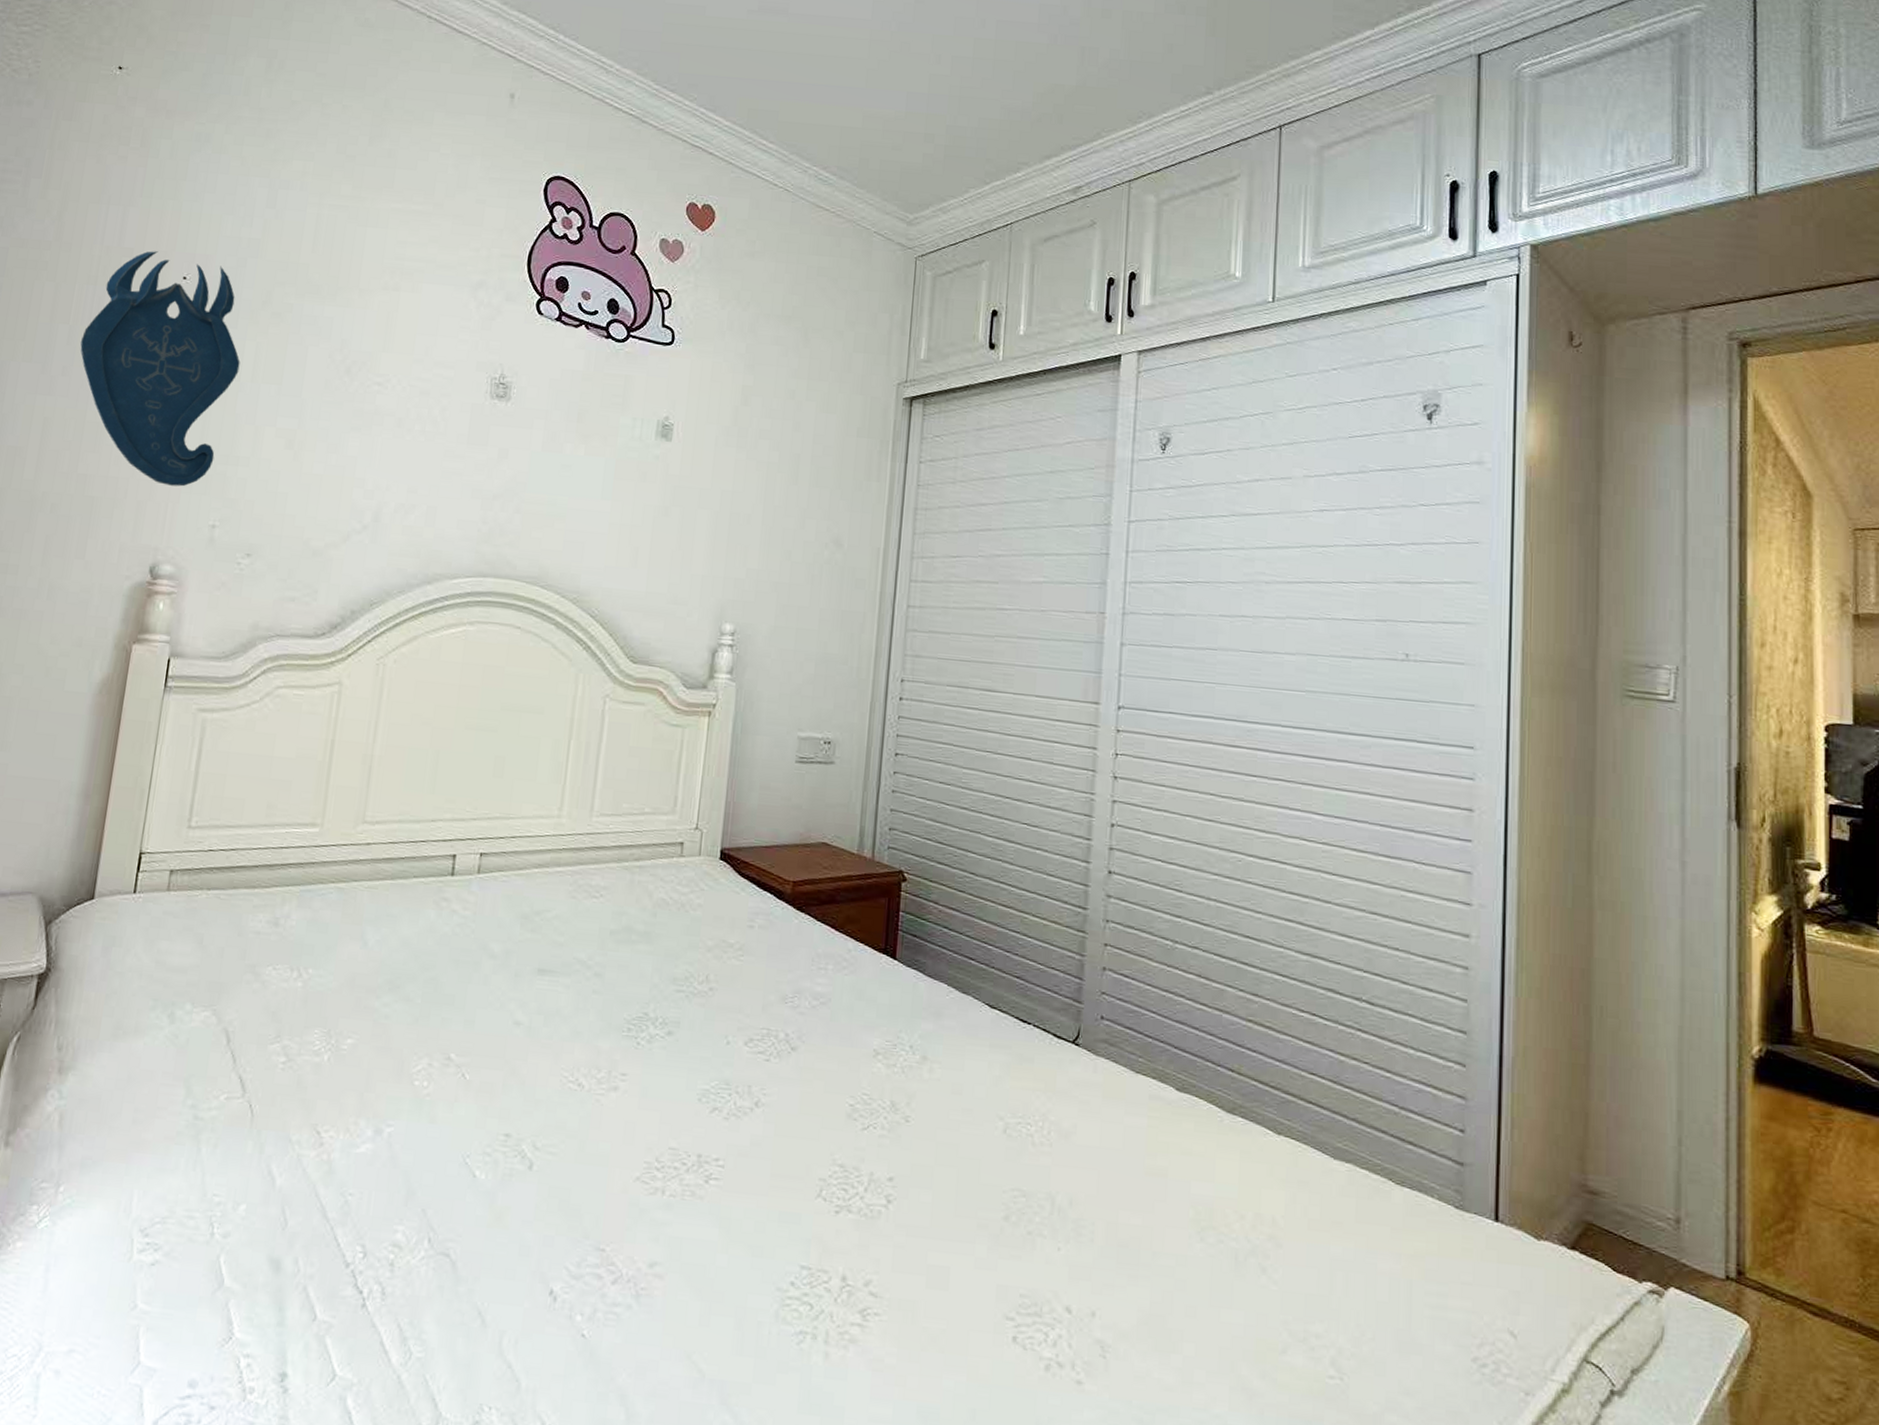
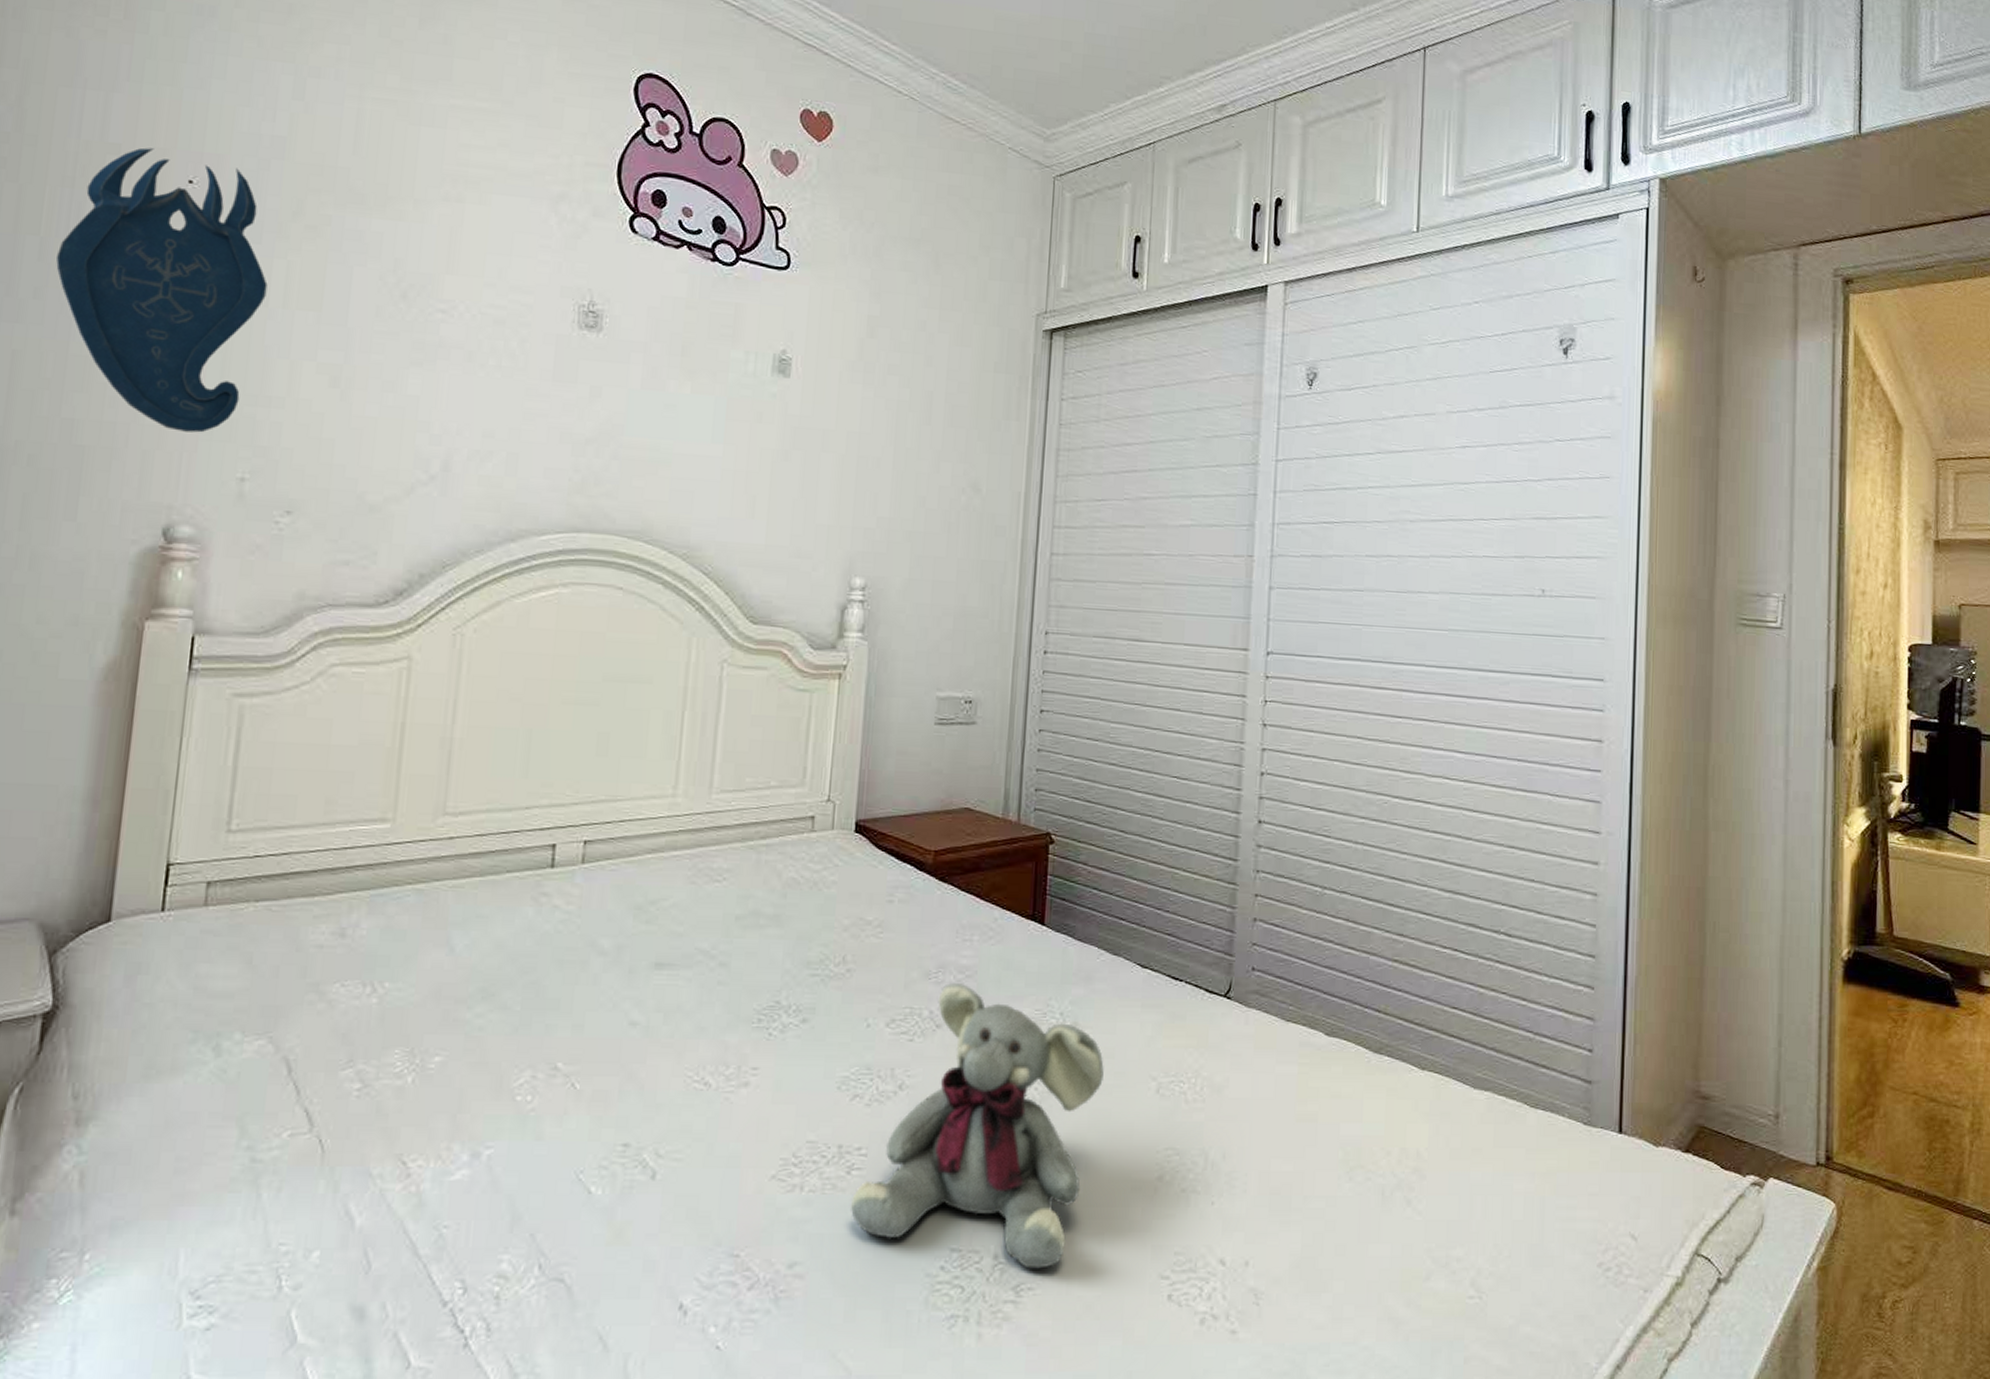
plush elephant: none [707,1008,952,1296] -> present [850,983,1104,1269]

